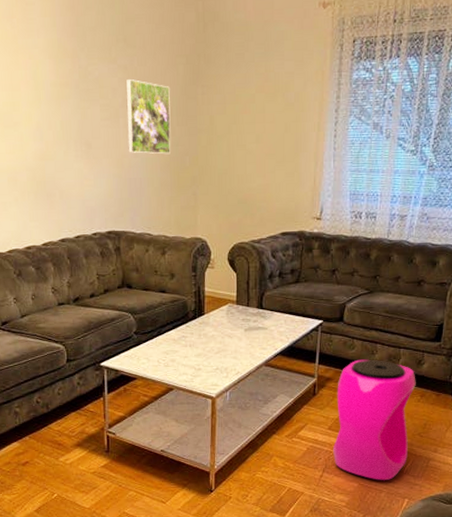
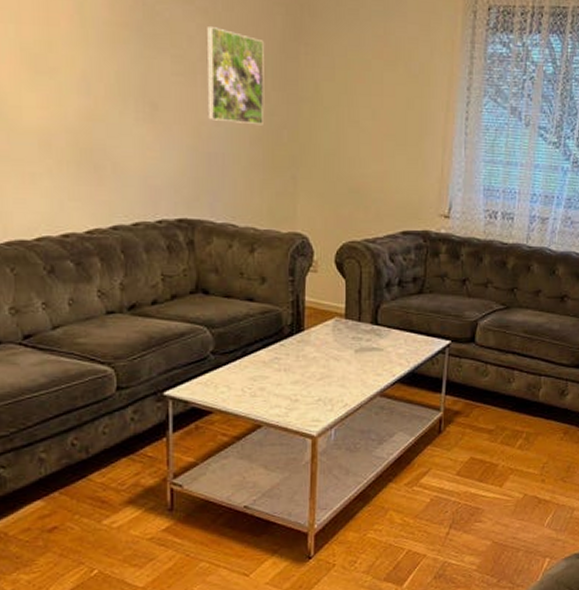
stool: present [332,359,416,480] -> none [461,388,559,537]

